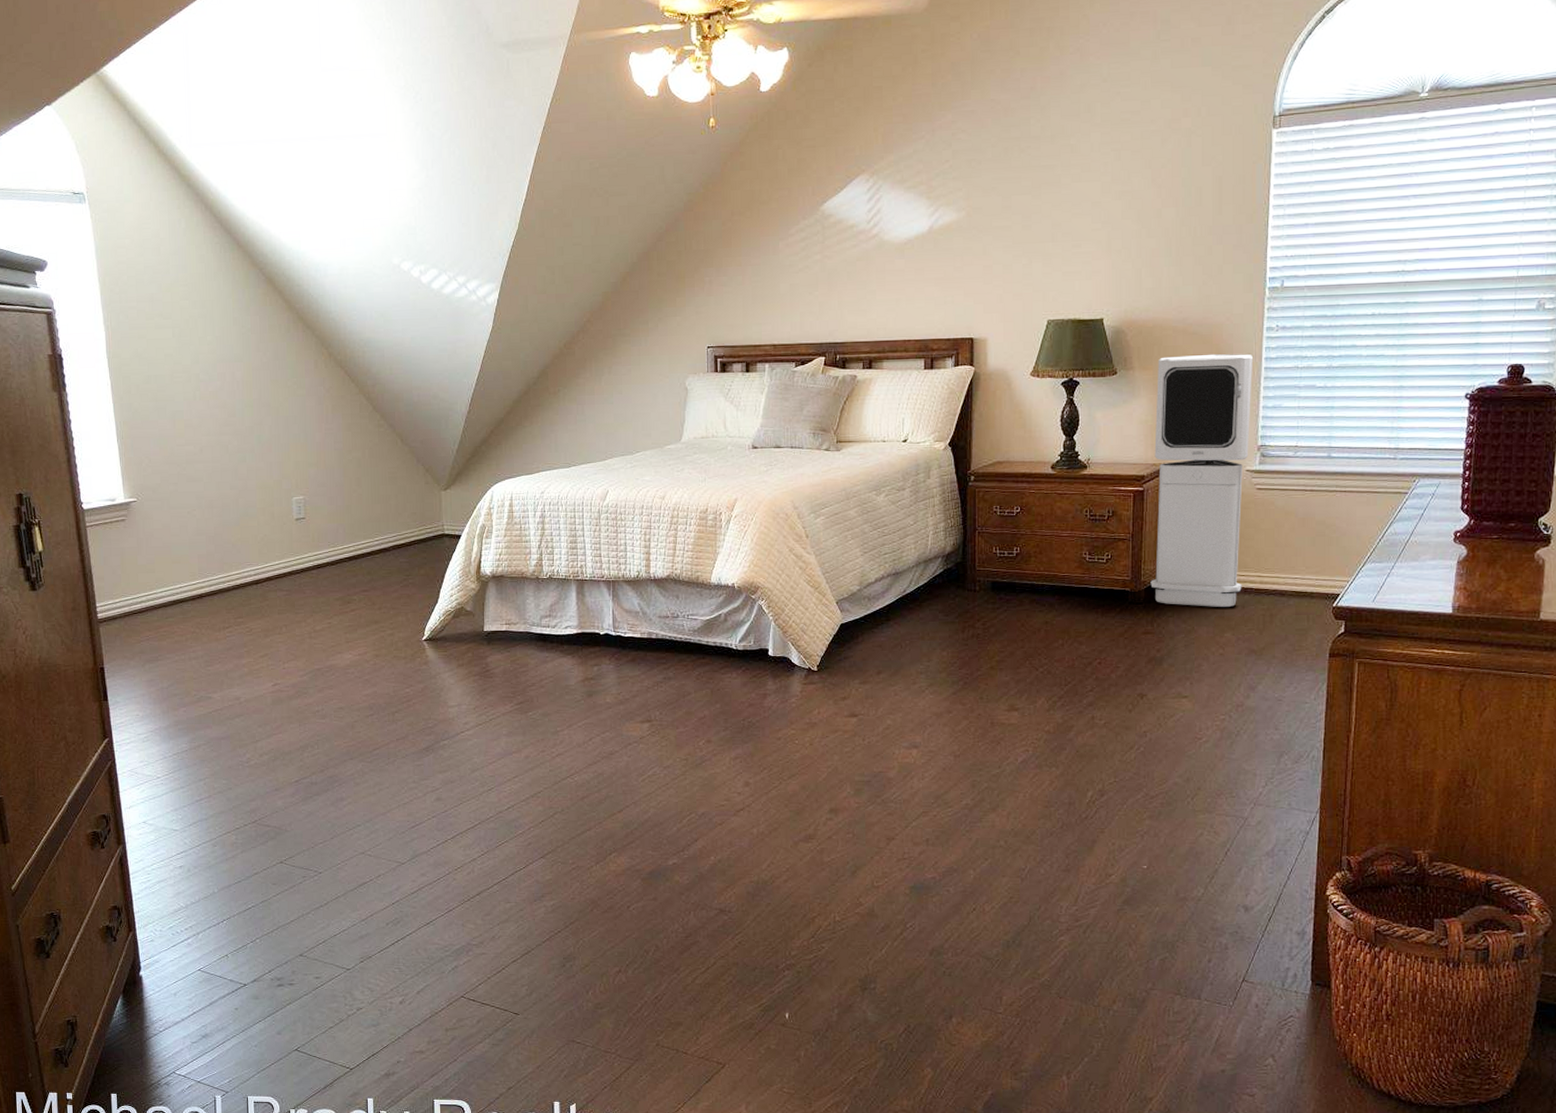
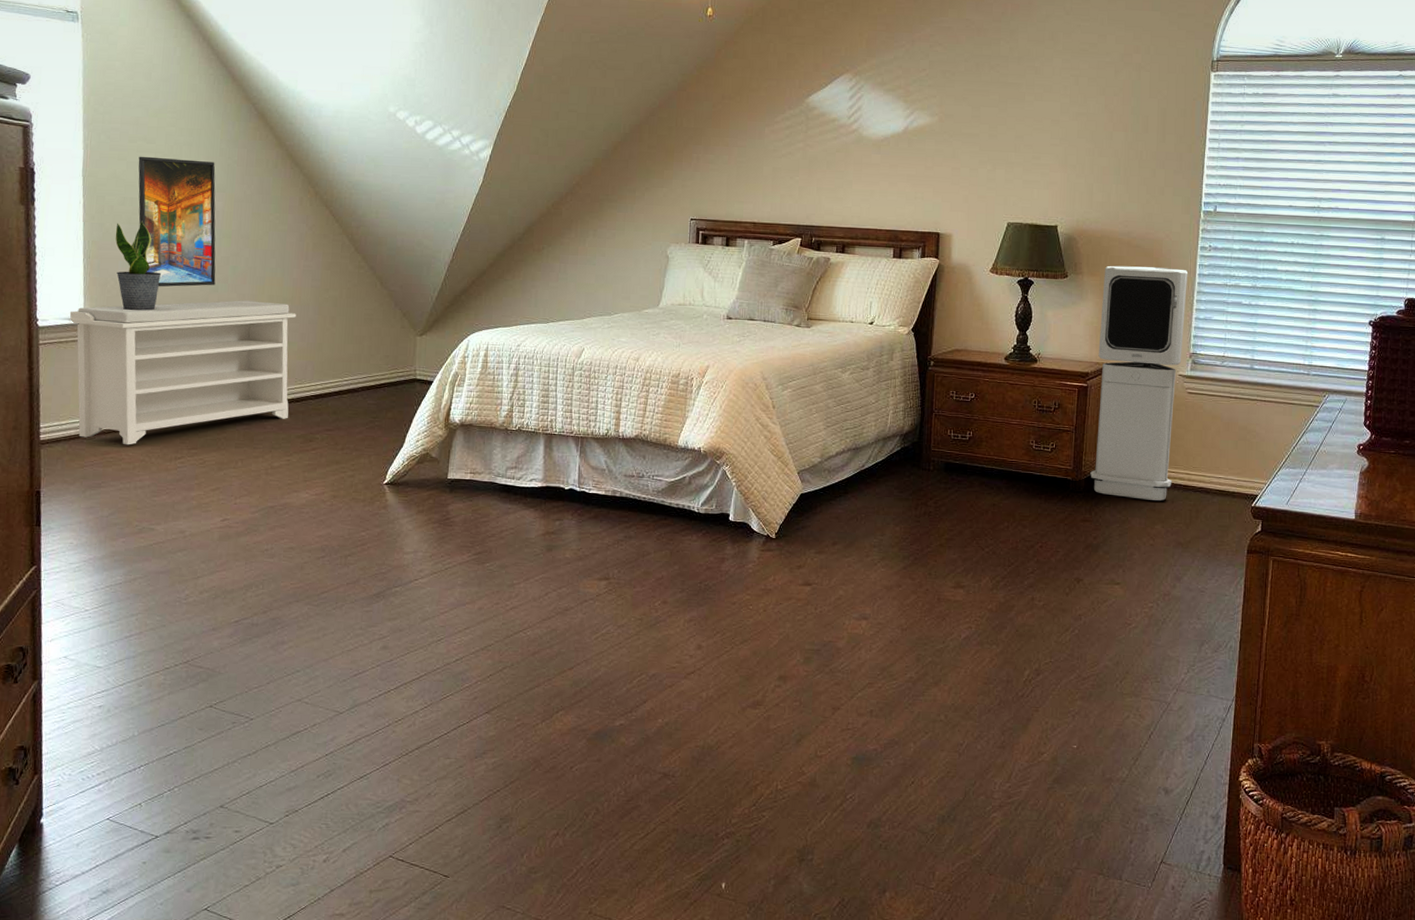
bench: none [110,468,325,619] -> present [69,300,296,445]
potted plant: none [144,397,192,487] -> present [115,220,162,311]
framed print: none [157,332,243,462] -> present [138,156,216,287]

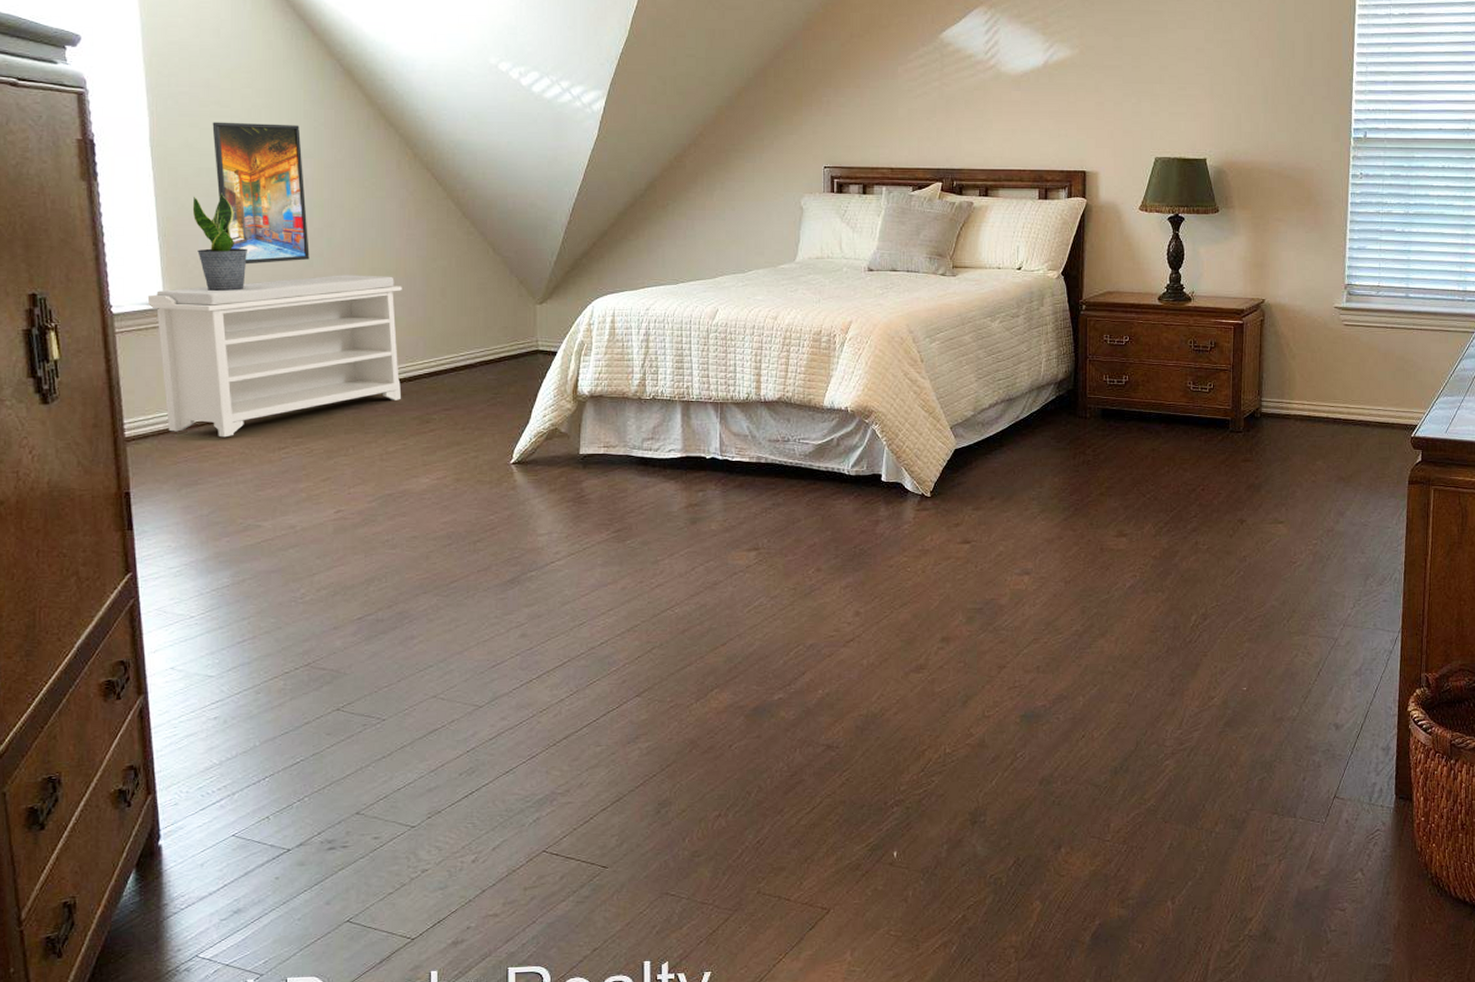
air purifier: present [1090,265,1188,501] -> none [1249,197,1340,436]

